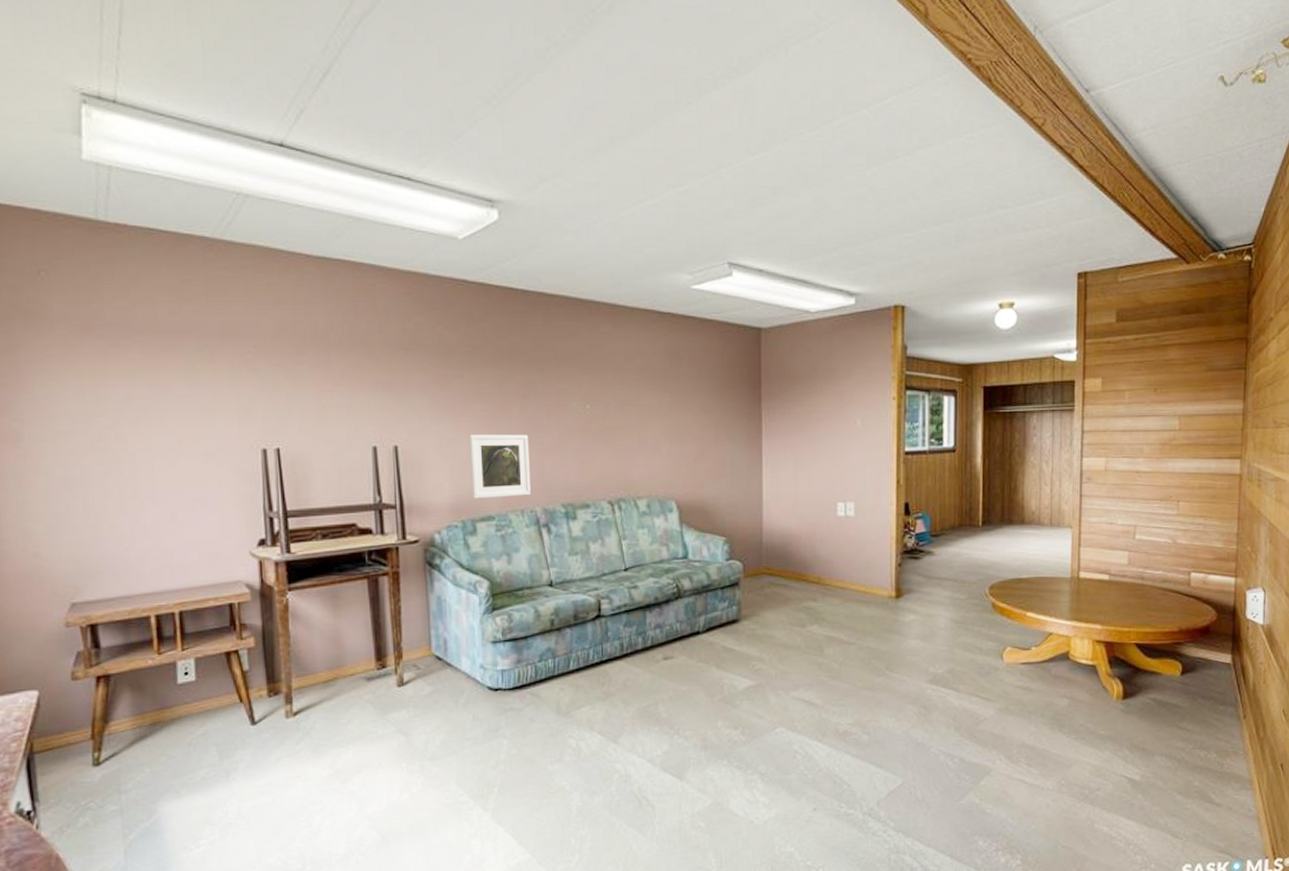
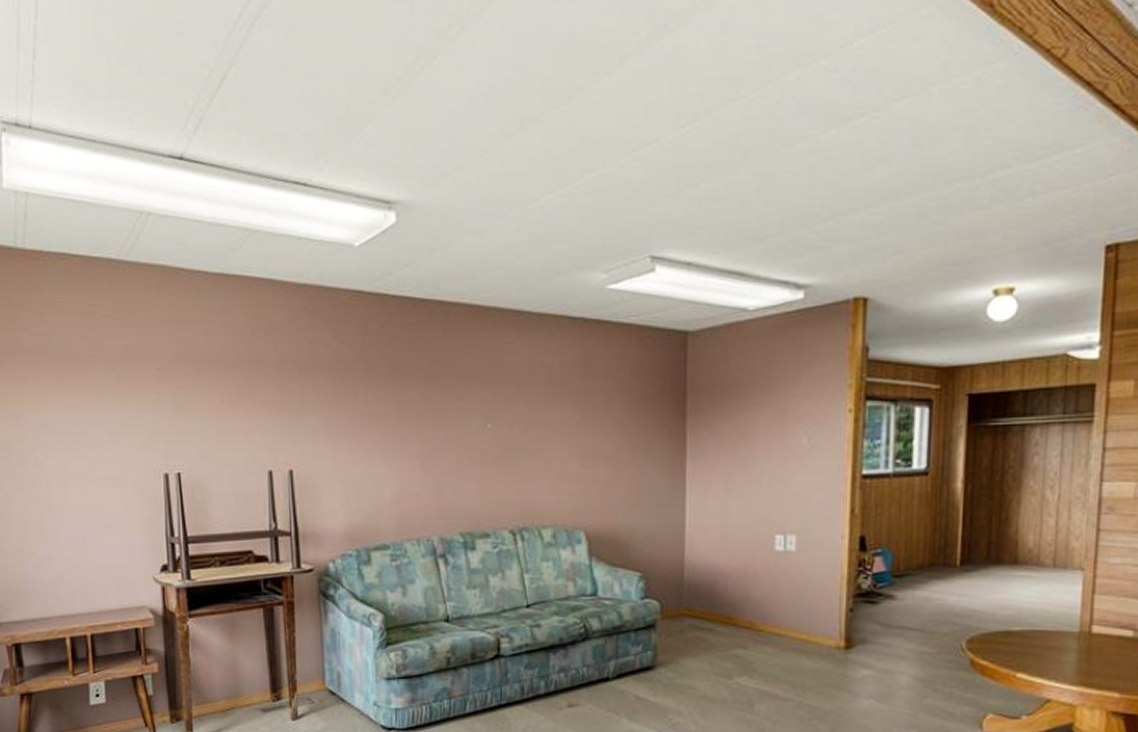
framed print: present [468,434,531,499] -> none [363,457,427,527]

